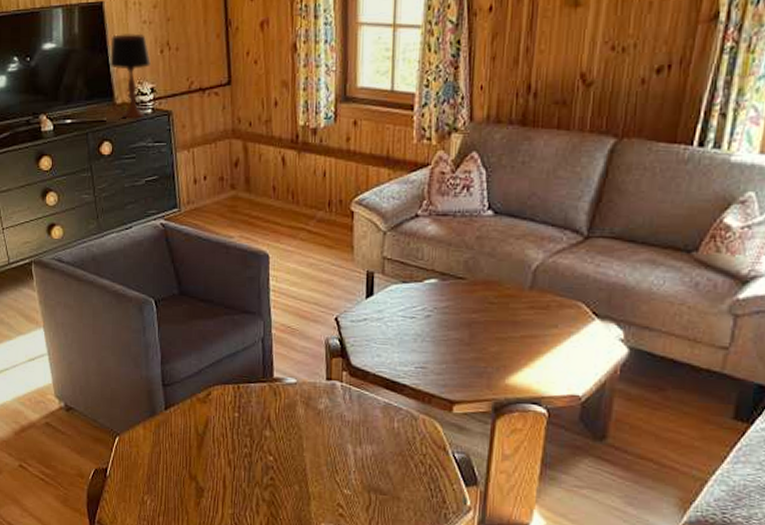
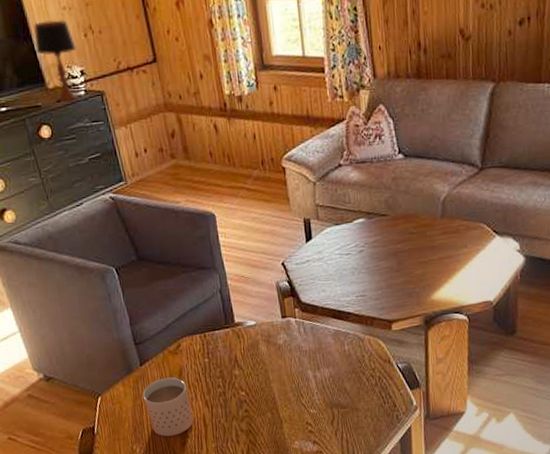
mug: none [162,427,213,493] -> present [142,377,194,437]

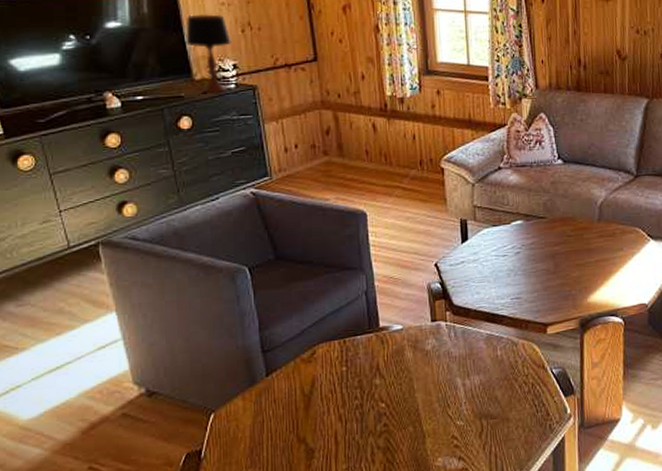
mug: present [142,377,194,437] -> none [265,389,323,459]

